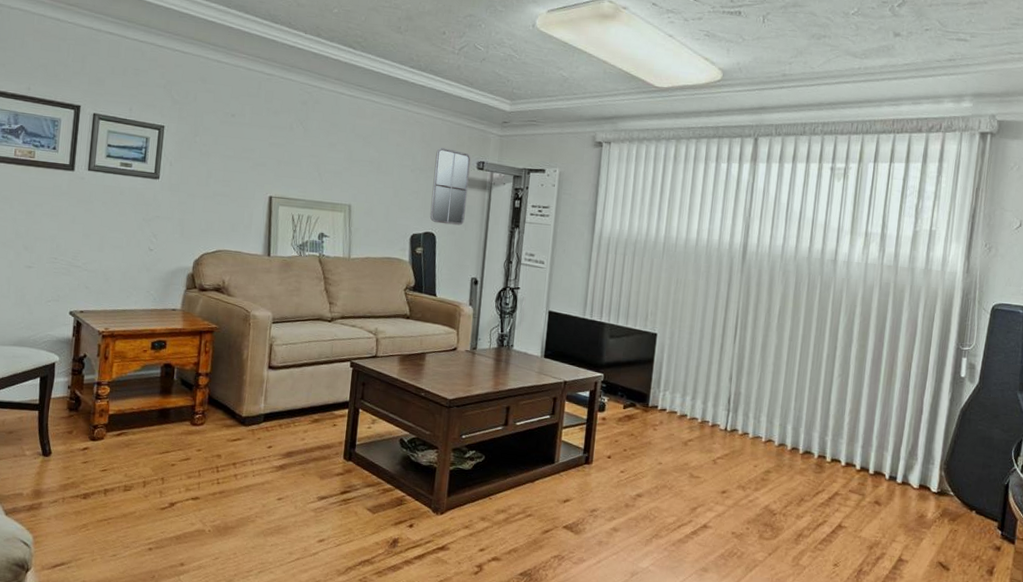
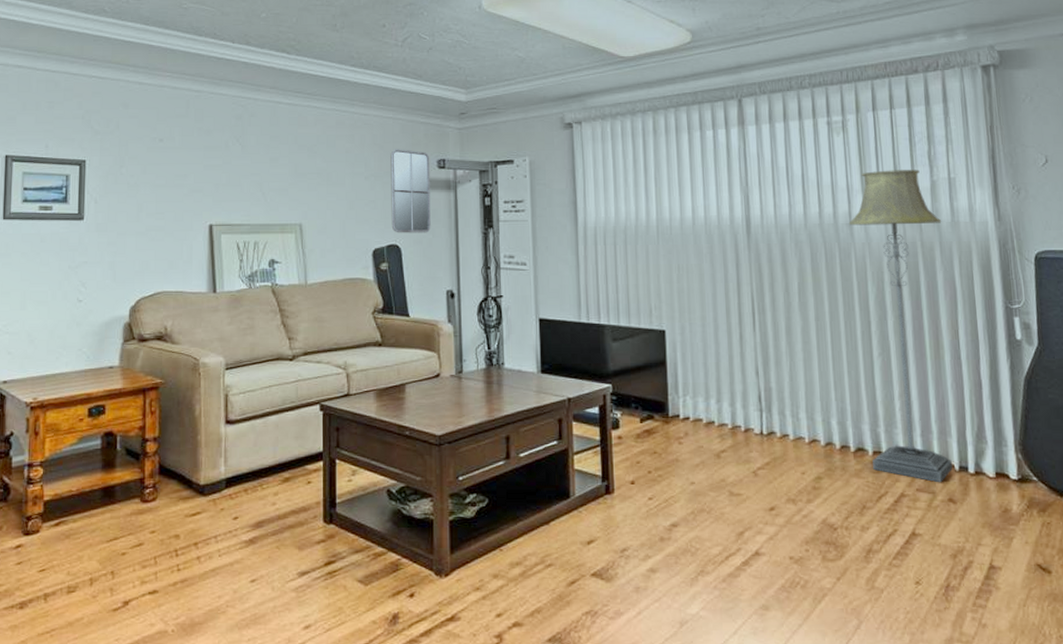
floor lamp: none [816,216,916,488] -> present [848,169,952,483]

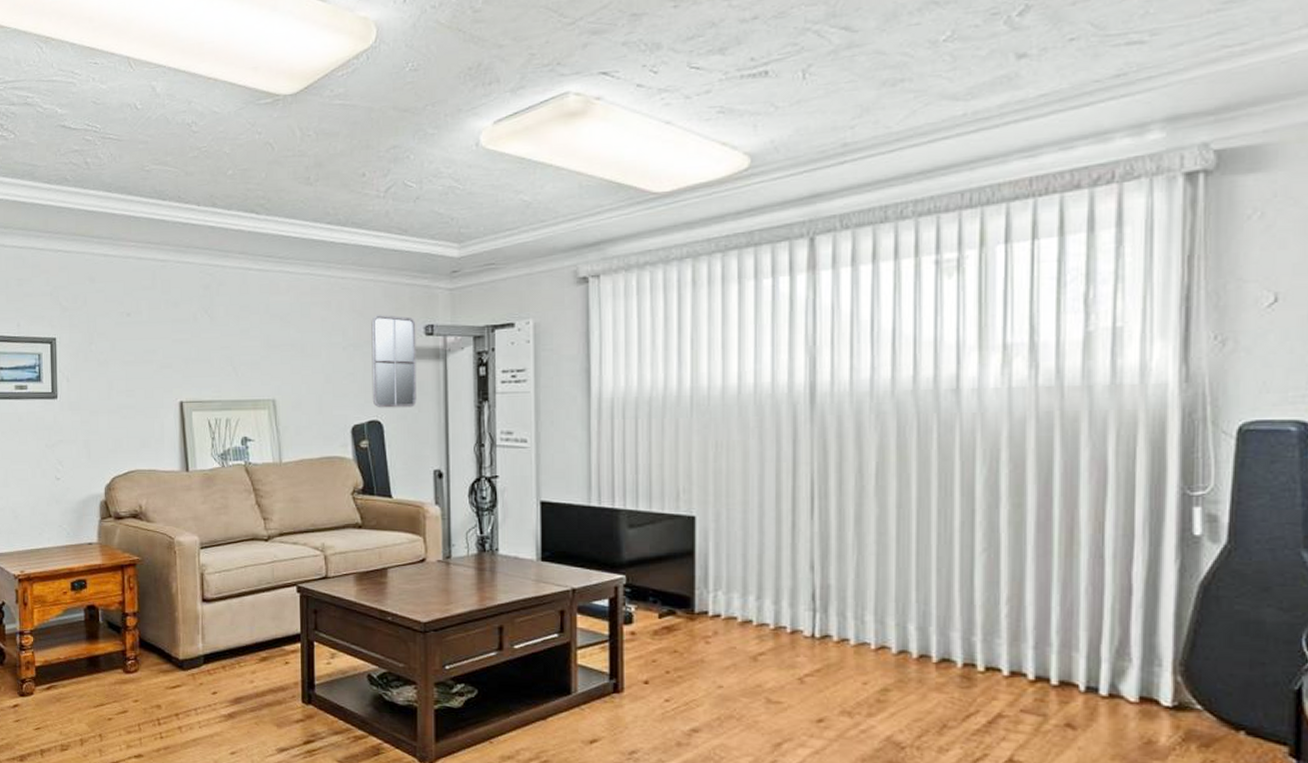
floor lamp: present [848,169,952,483] -> none [955,318,1096,705]

